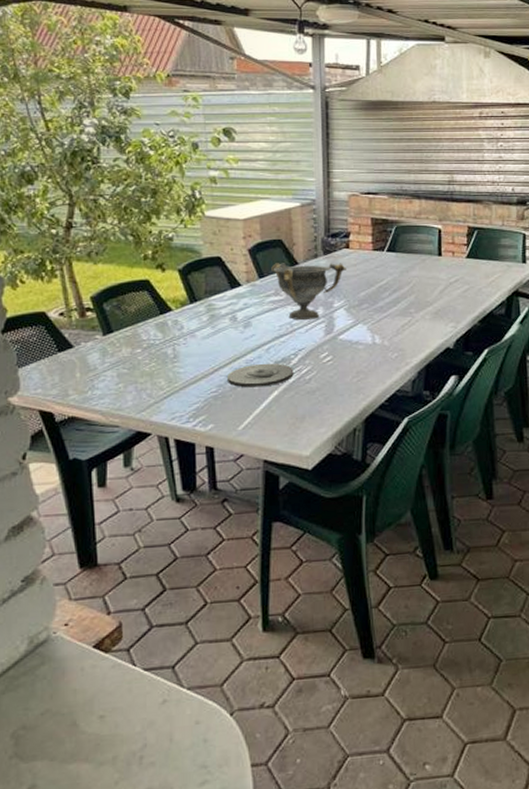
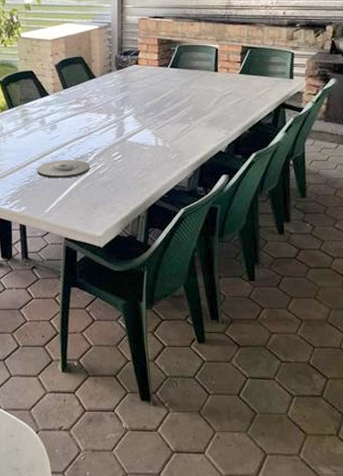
decorative bowl: present [271,263,346,320] -> none [73,76,135,124]

